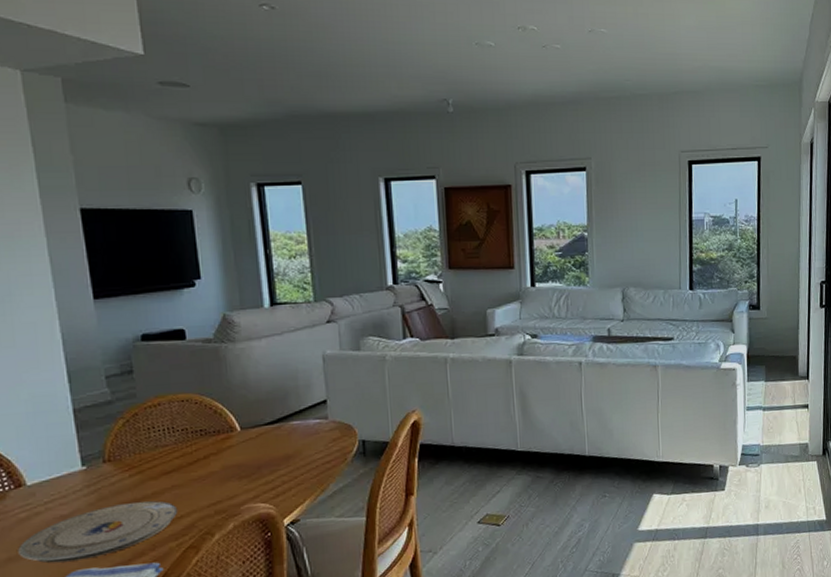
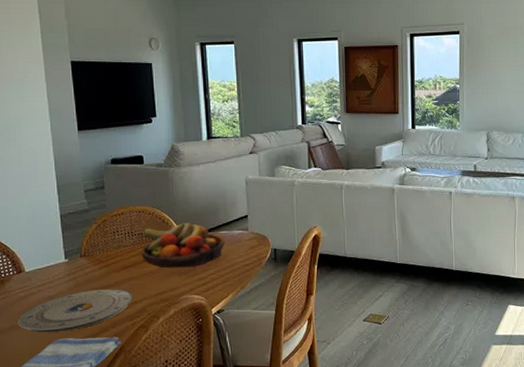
fruit bowl: none [186,412,298,471] -> present [141,222,225,268]

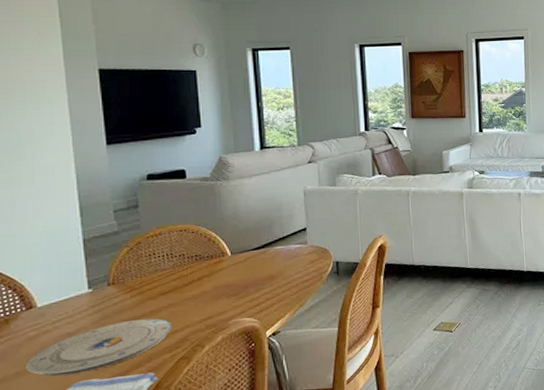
fruit bowl: present [141,222,225,268] -> none [182,239,281,291]

